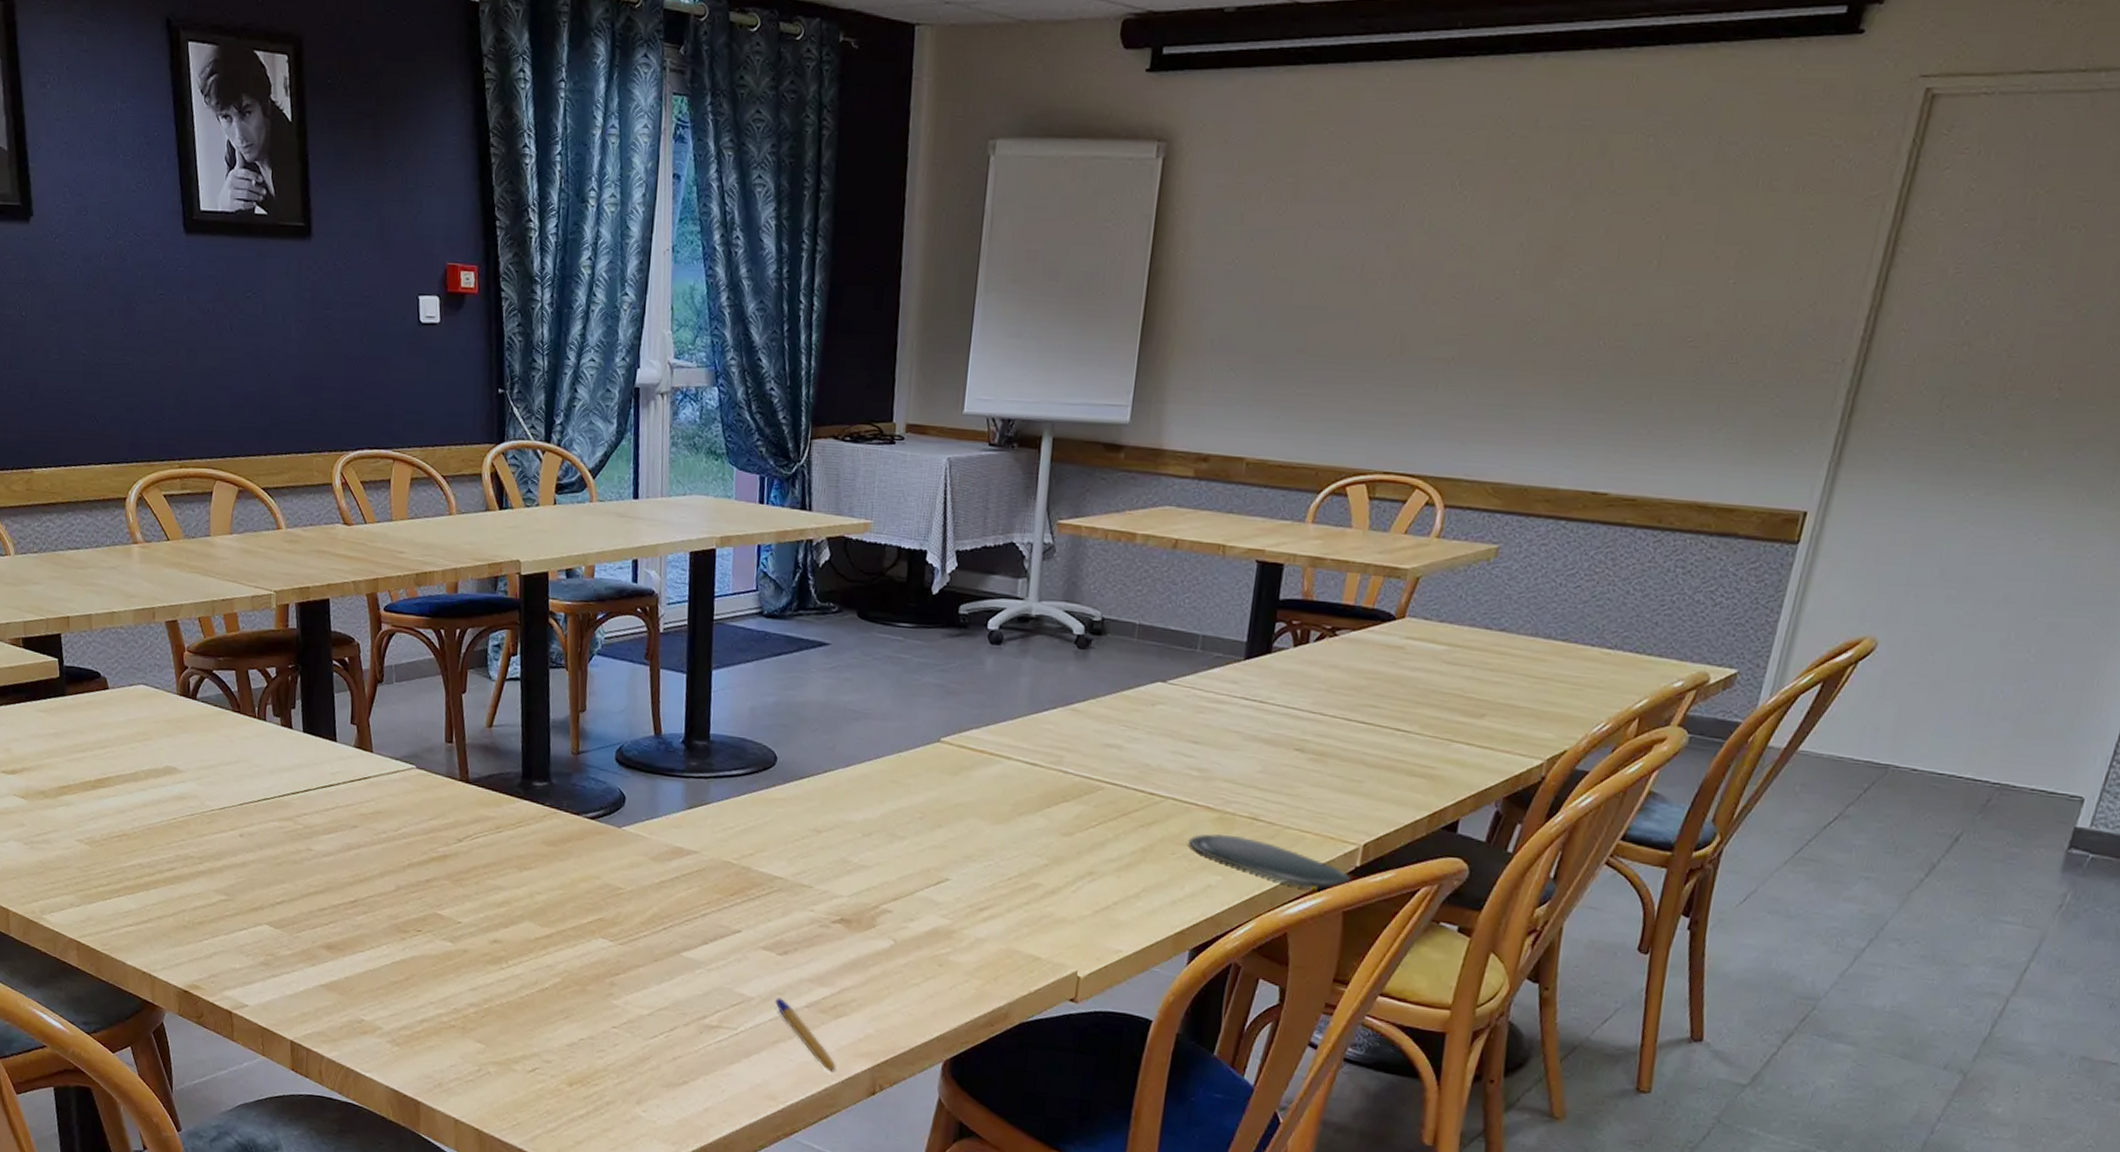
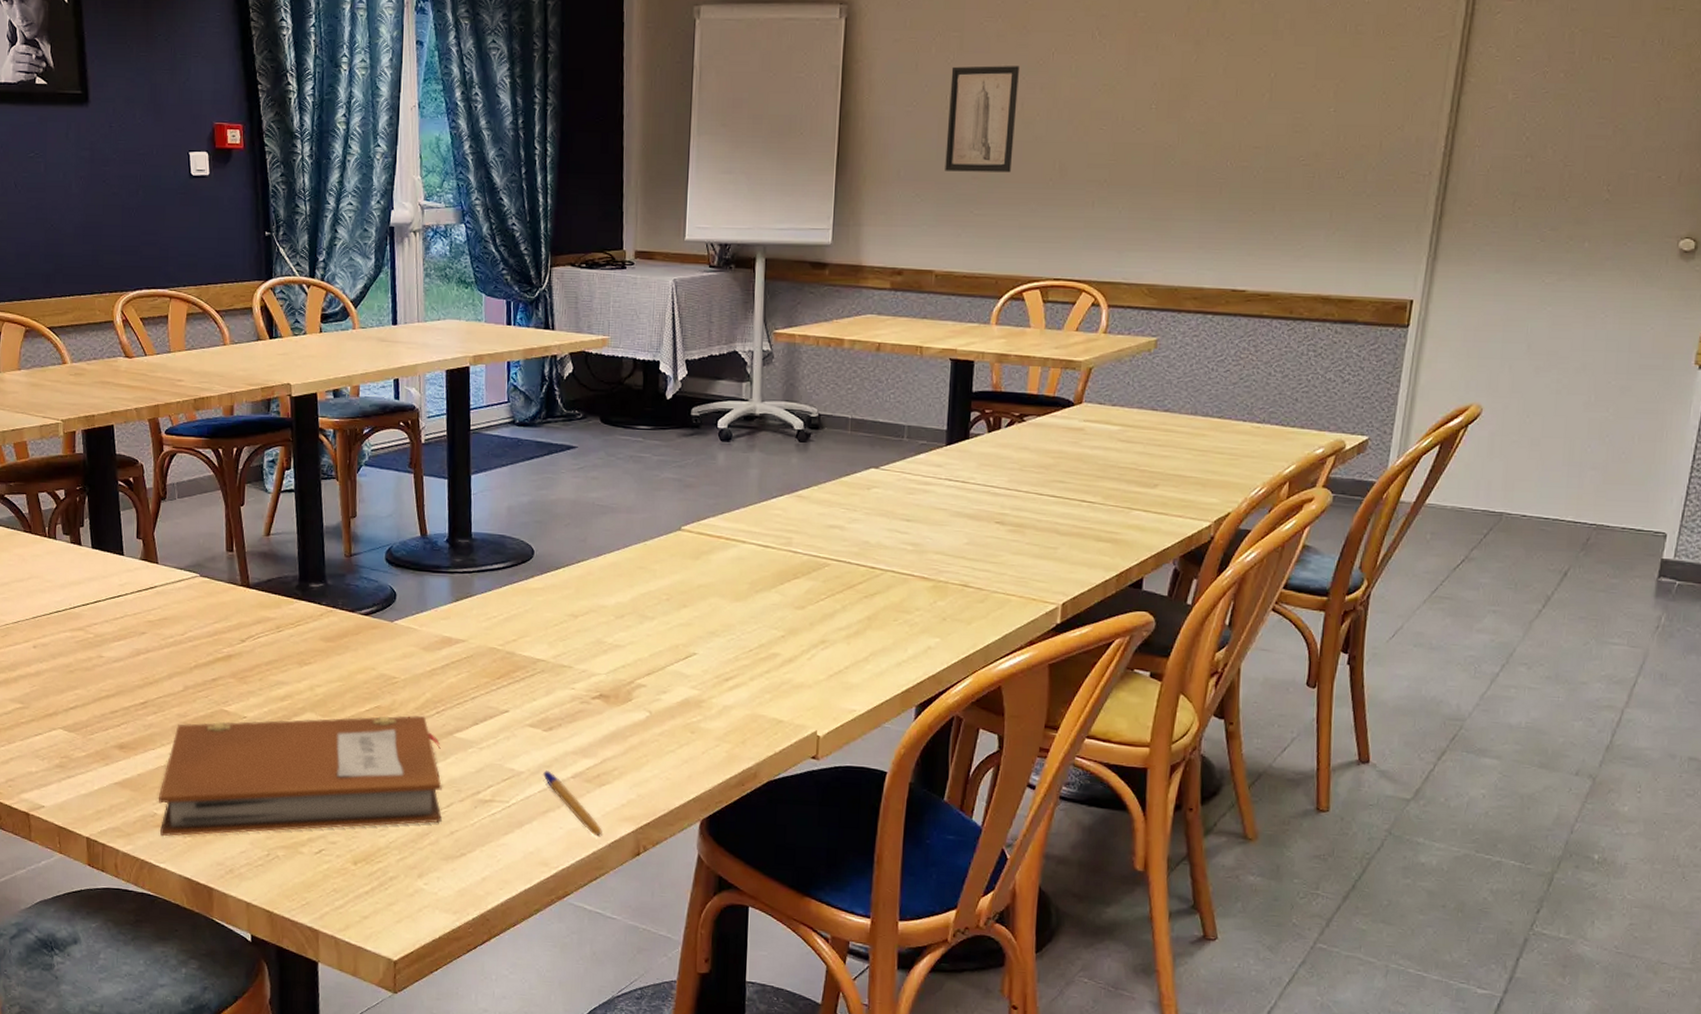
notebook: none [366,925,666,1048] -> present [158,715,442,837]
oval tray: present [1188,834,1351,890] -> none [907,601,1054,646]
wall art: none [1266,218,1362,346] -> present [945,66,1019,173]

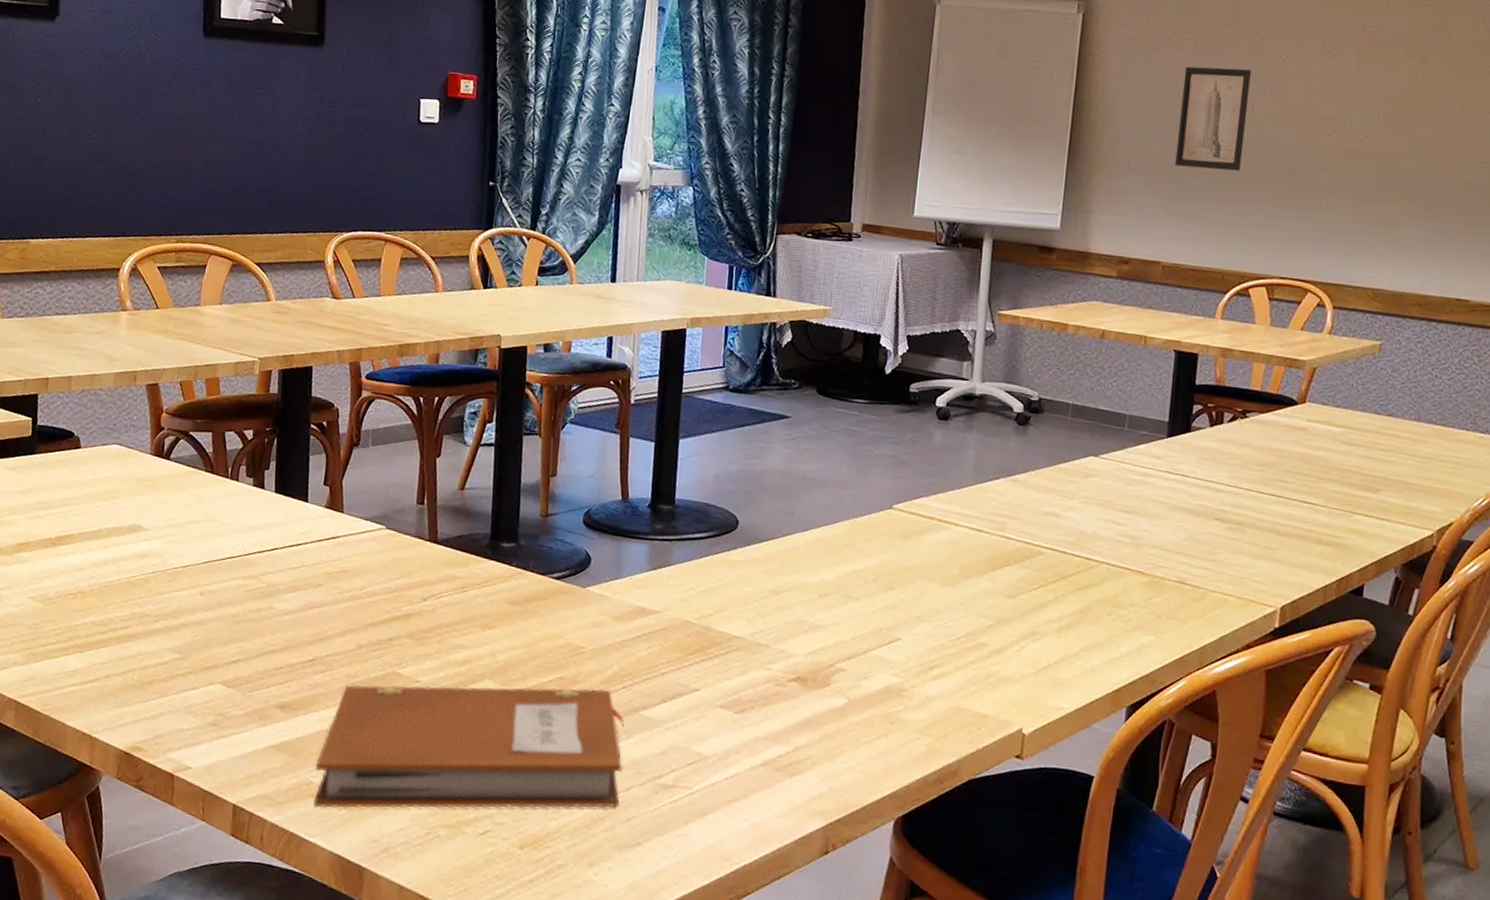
pen: present [542,770,604,837] -> none [730,756,791,832]

